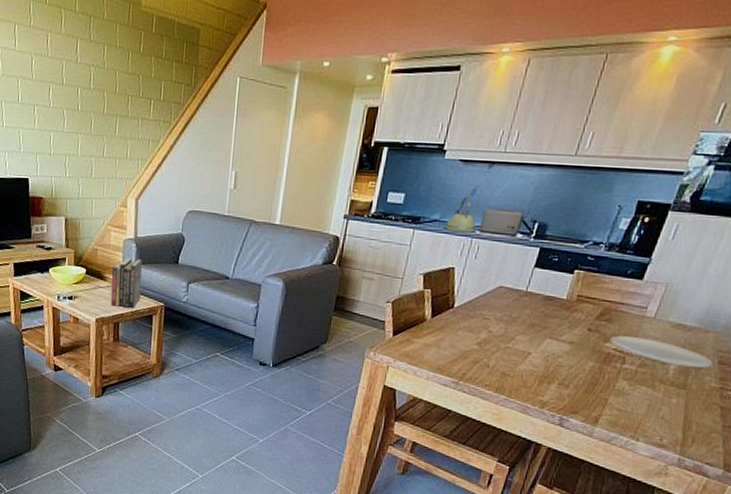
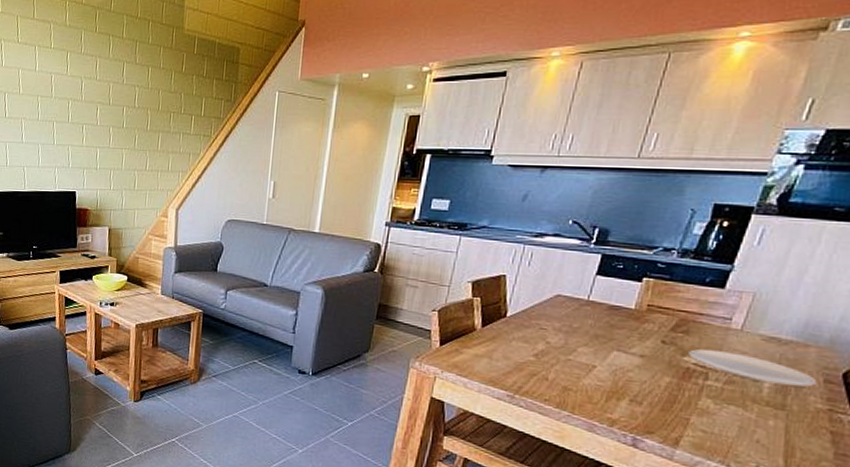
books: present [110,258,143,309] -> none [150,266,182,315]
kettle: present [444,196,477,234] -> none [493,202,530,240]
toaster: present [479,206,526,237] -> none [533,212,584,243]

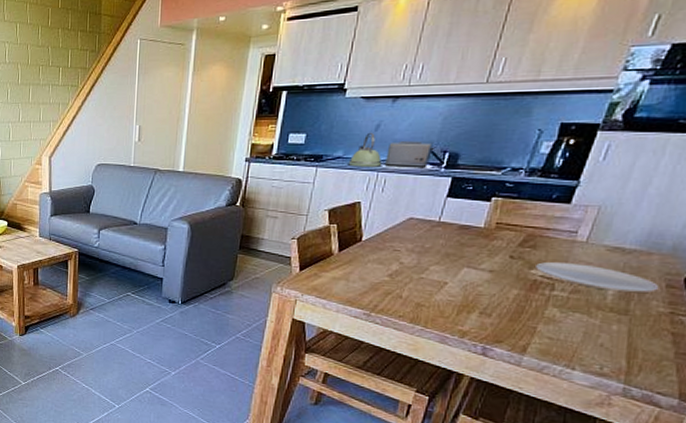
kettle: none [493,202,530,240] -> present [348,132,383,168]
toaster: none [533,212,584,243] -> present [385,140,435,168]

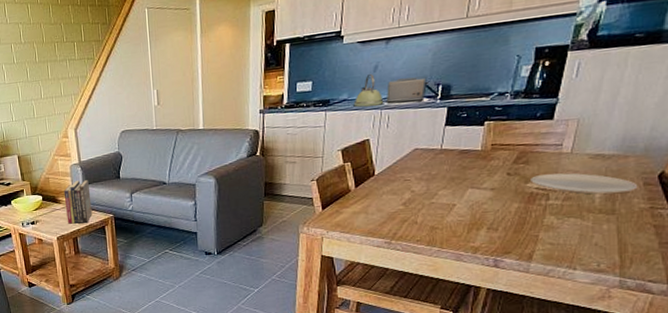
books: none [30,210,58,255] -> present [63,180,92,224]

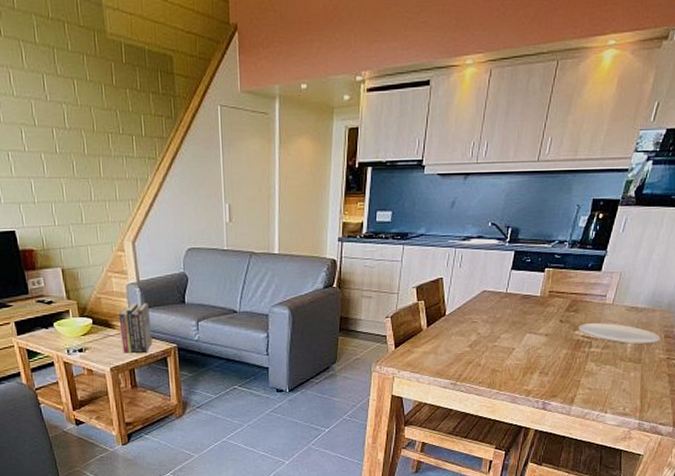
kettle: present [353,73,384,108] -> none [430,209,459,245]
toaster: present [387,76,428,104] -> none [461,216,500,244]

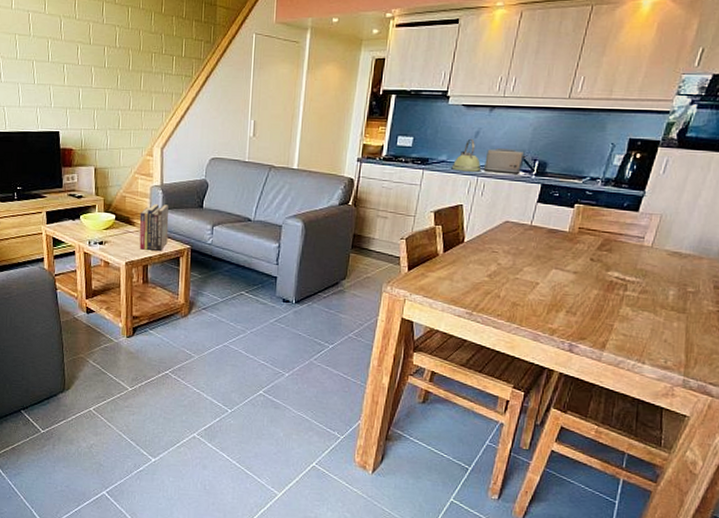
kettle: none [430,209,459,245] -> present [451,138,482,173]
toaster: none [461,216,500,244] -> present [484,147,526,175]
plate: present [578,323,660,345] -> none [611,265,709,294]

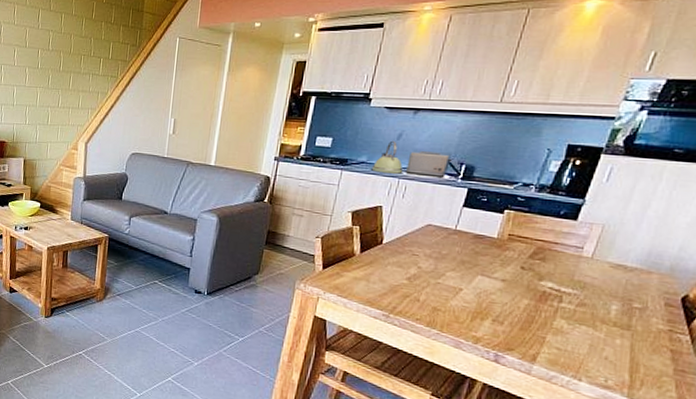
books: present [139,204,169,252] -> none [61,194,90,239]

